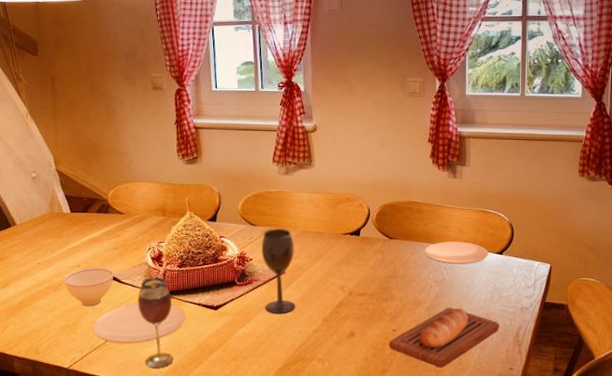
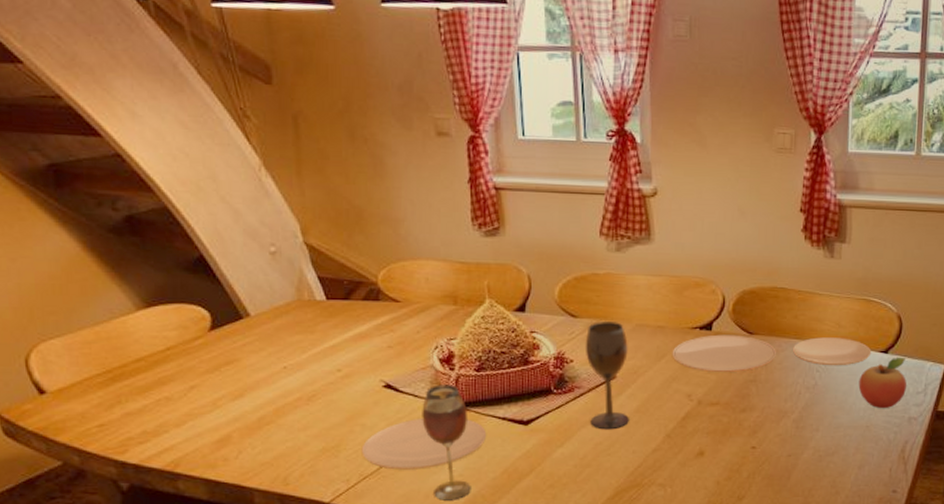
bowl: present [64,267,114,307] -> none [320,371,389,423]
plate: none [328,239,412,270] -> present [672,334,777,373]
bread loaf: present [389,307,499,368] -> none [746,418,882,492]
fruit: none [479,257,519,299] -> present [858,357,907,408]

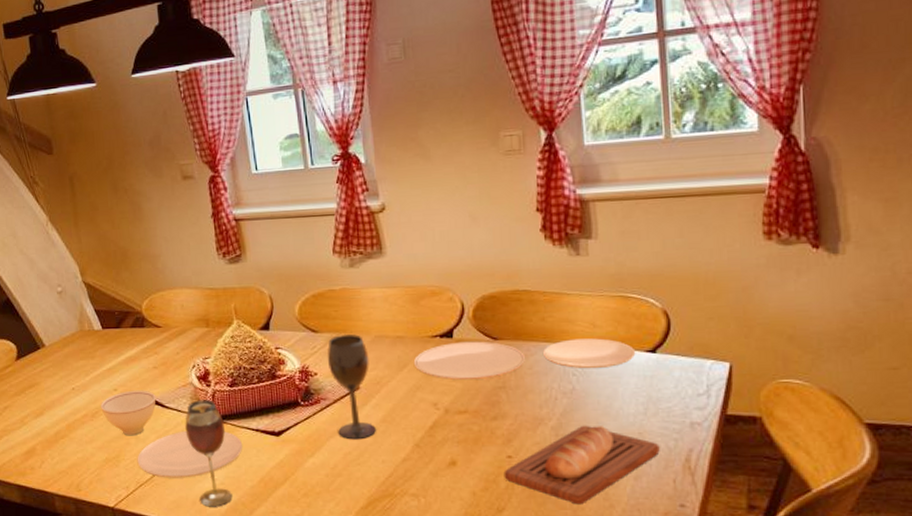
bowl: none [320,371,389,423] -> present [101,390,156,436]
bread loaf: none [746,418,882,492] -> present [503,425,660,505]
fruit: present [858,357,907,408] -> none [624,356,685,413]

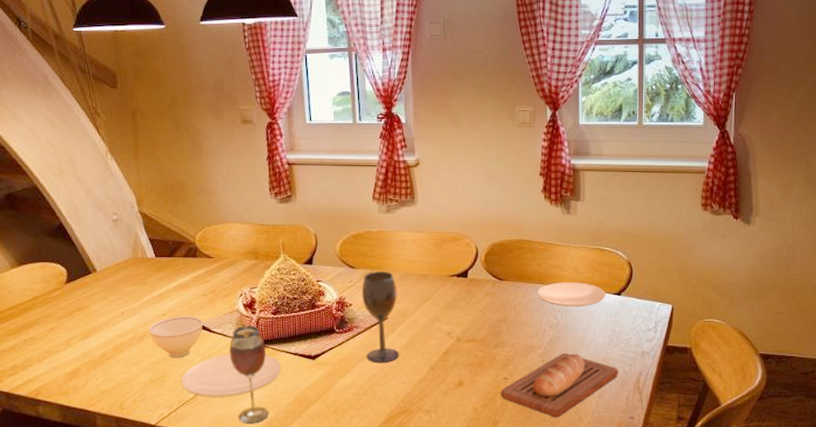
plate: present [413,341,526,381] -> none [434,281,524,314]

